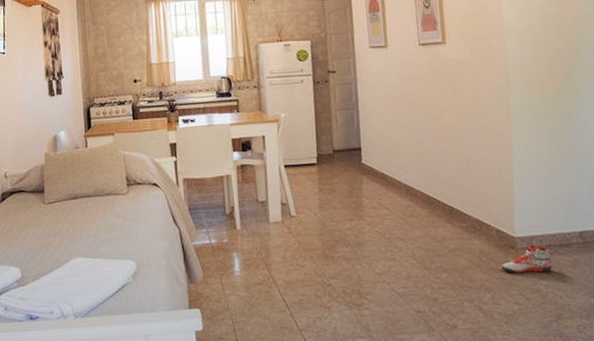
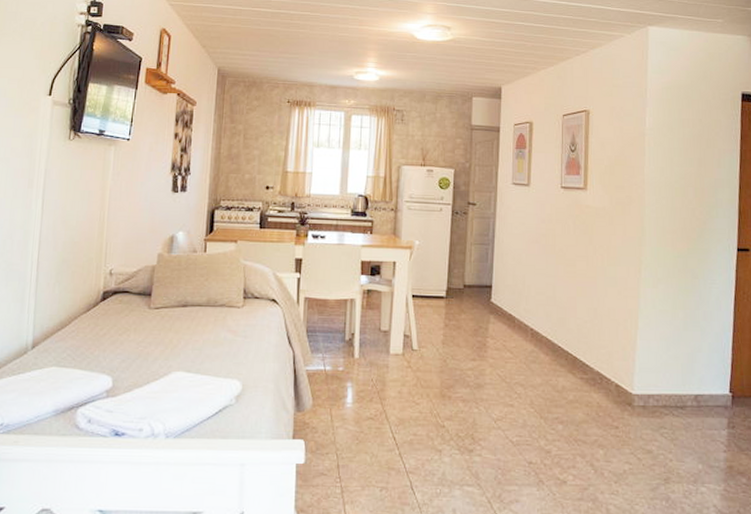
sneaker: present [501,245,552,273] -> none [616,404,665,433]

